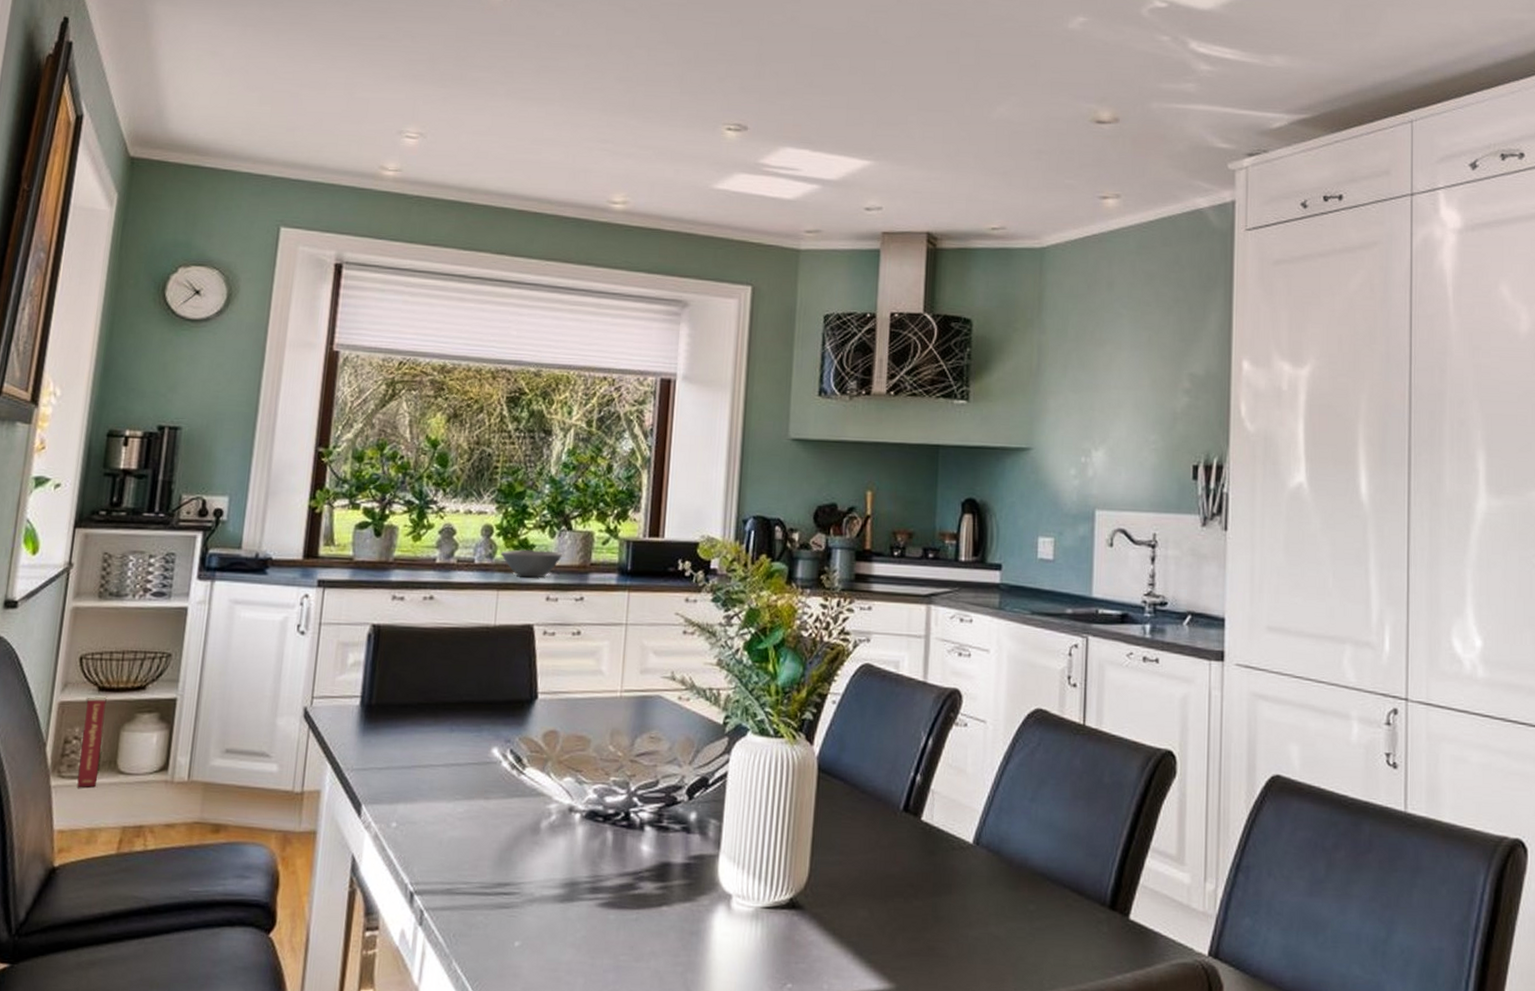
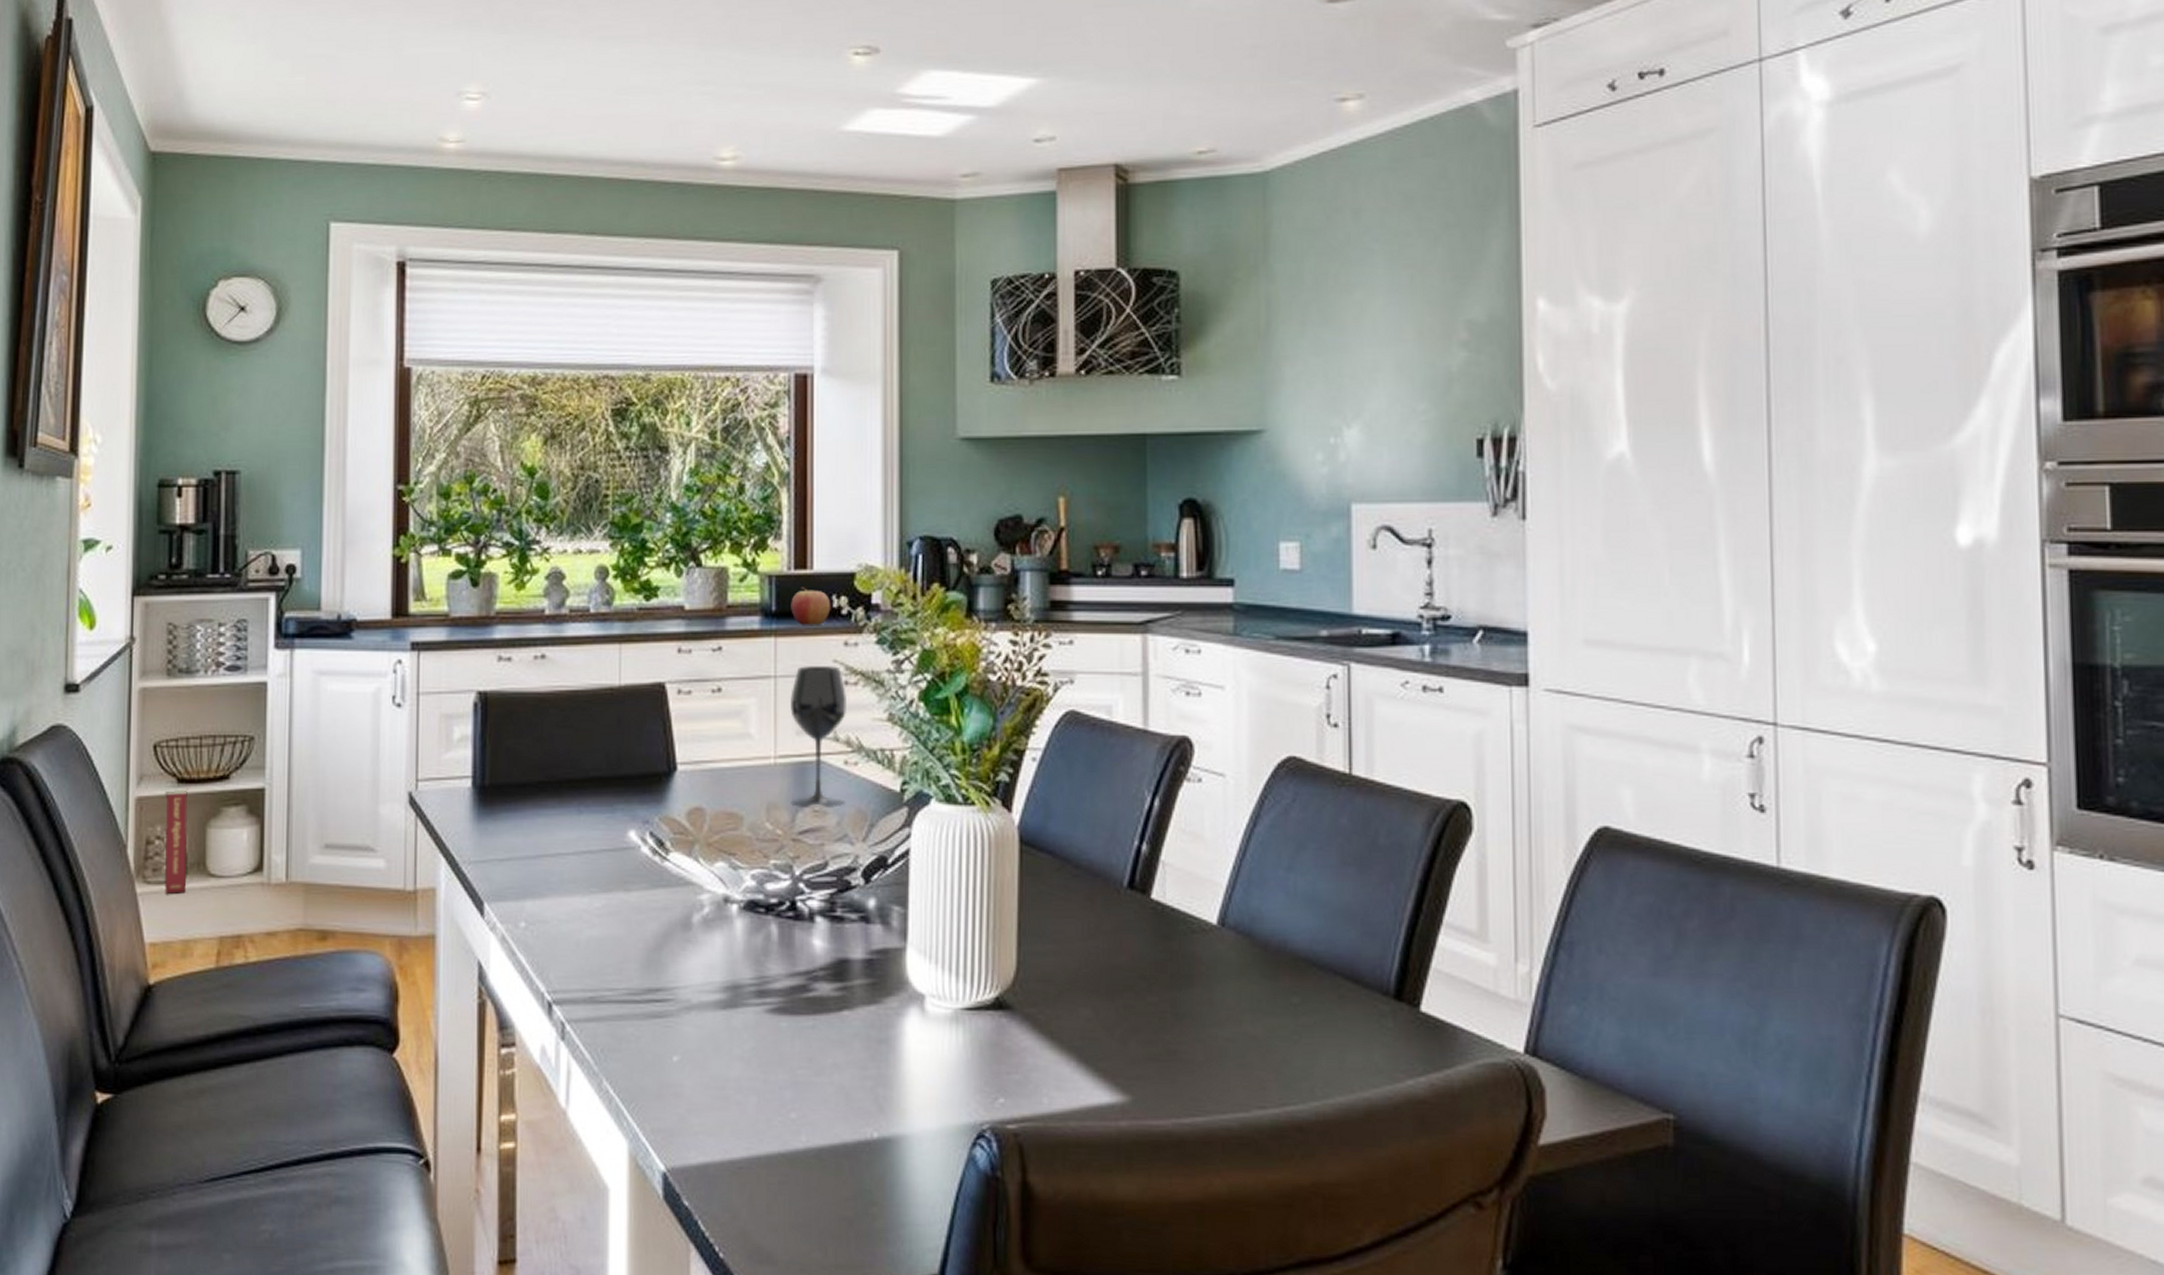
bowl: present [500,549,563,577] -> none [619,593,693,625]
wineglass: none [631,617,685,736] -> present [790,666,848,809]
fruit: none [643,551,677,585] -> present [791,587,831,626]

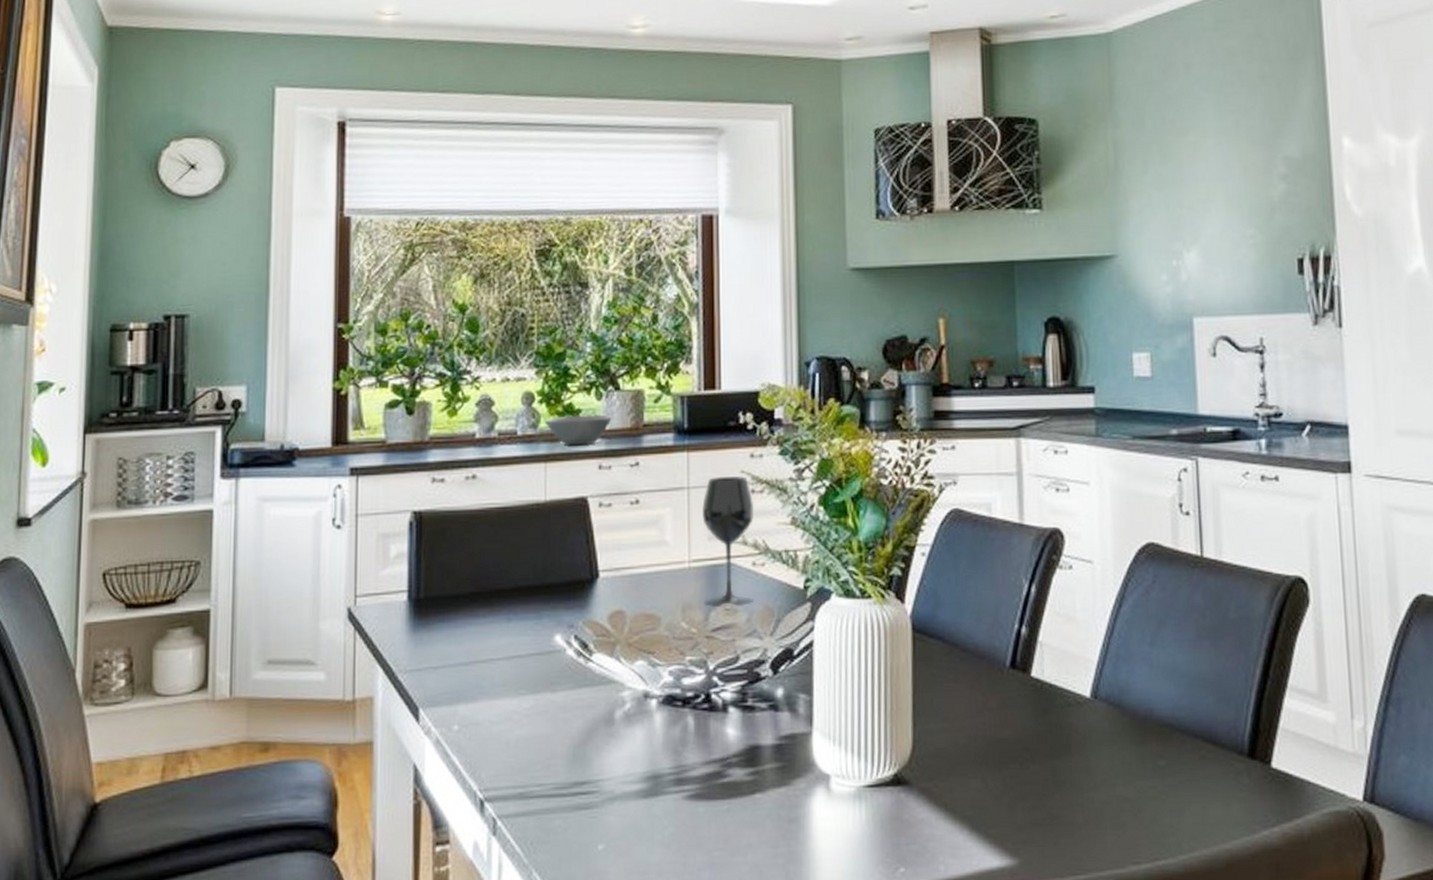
book: present [164,789,188,894] -> none [112,614,135,714]
bowl: none [619,593,693,625] -> present [544,414,612,445]
fruit: present [791,587,831,626] -> none [701,405,738,441]

